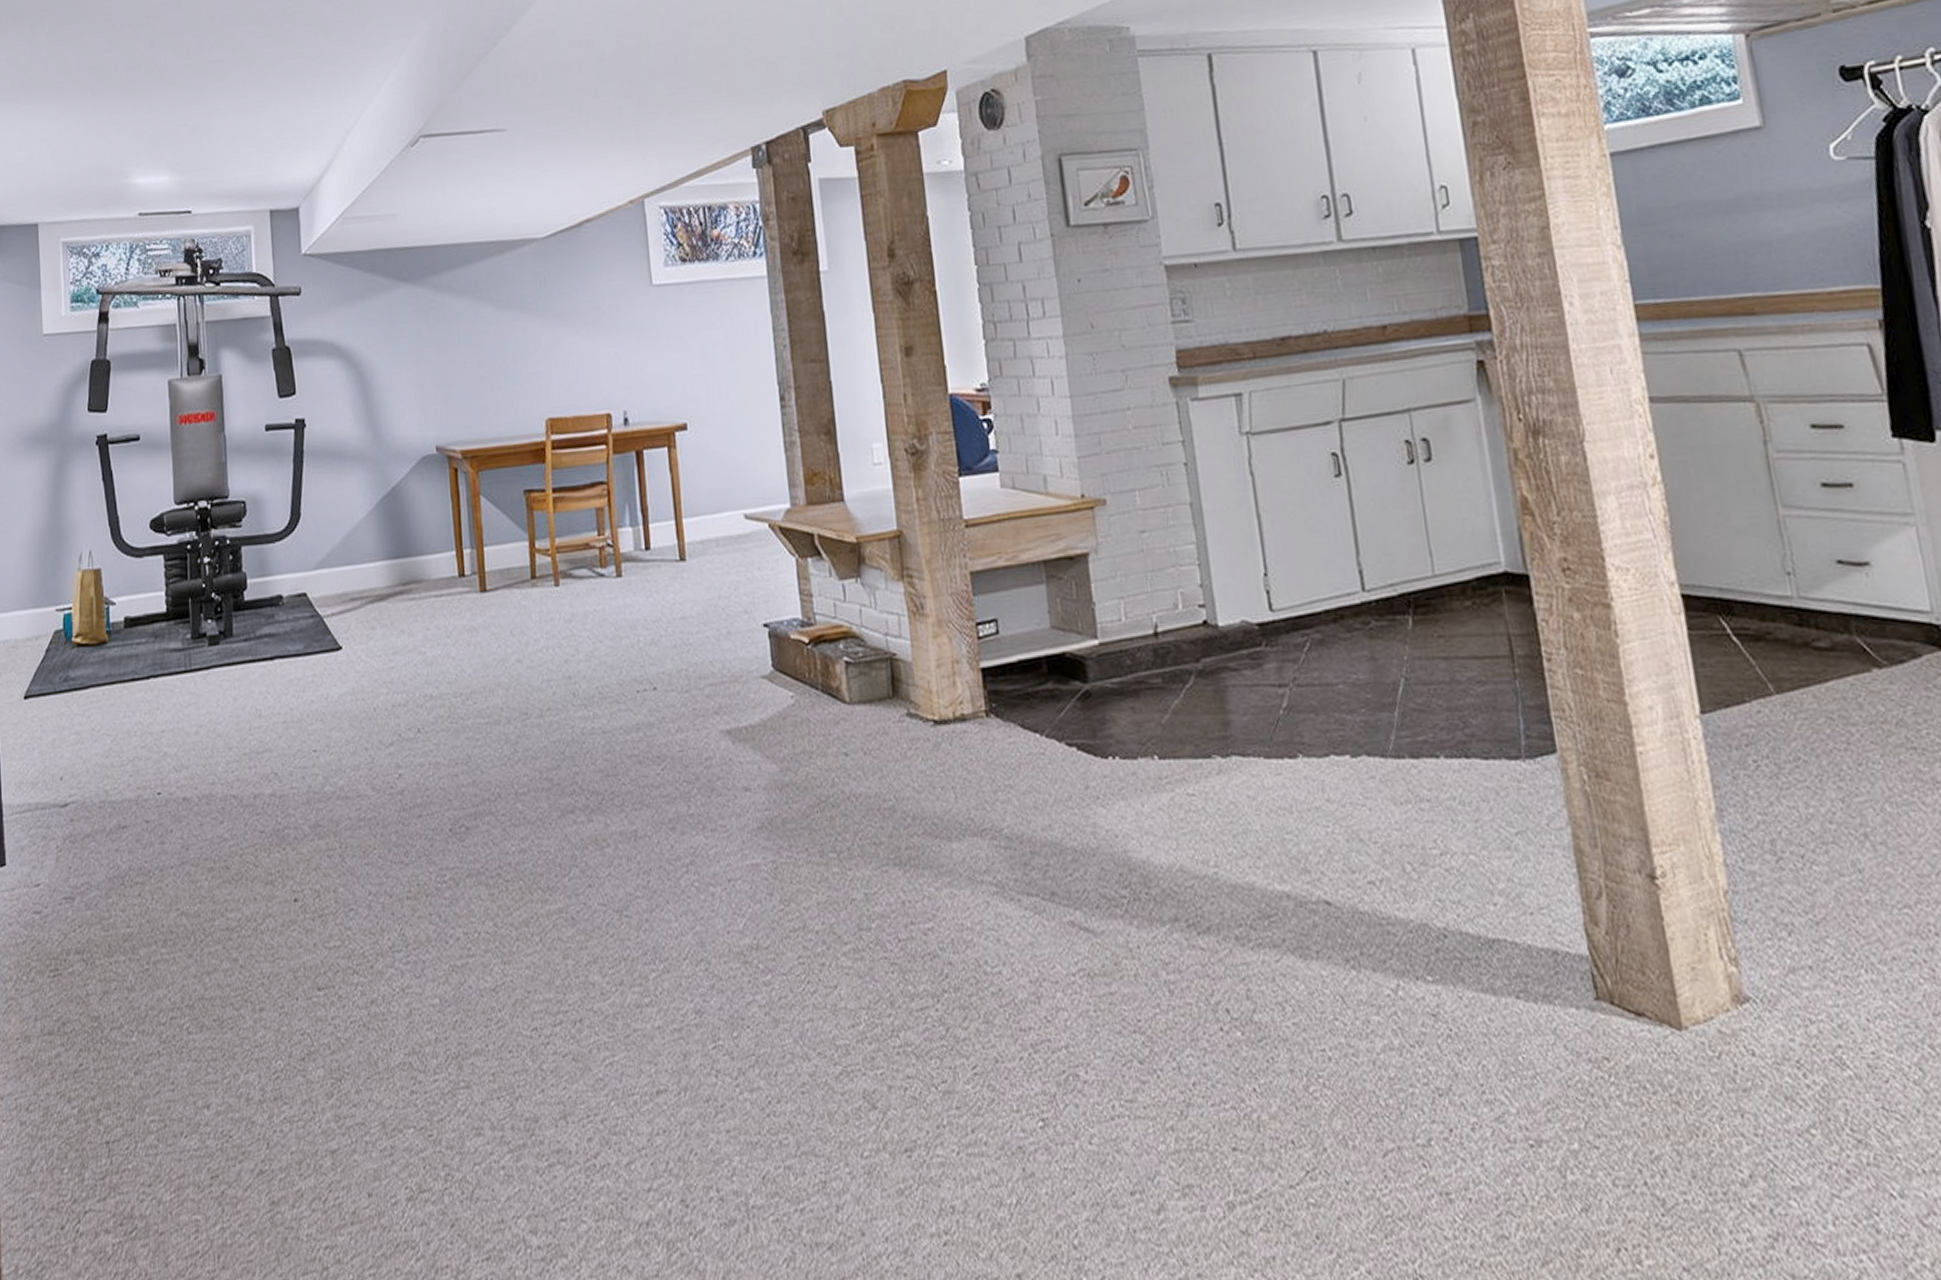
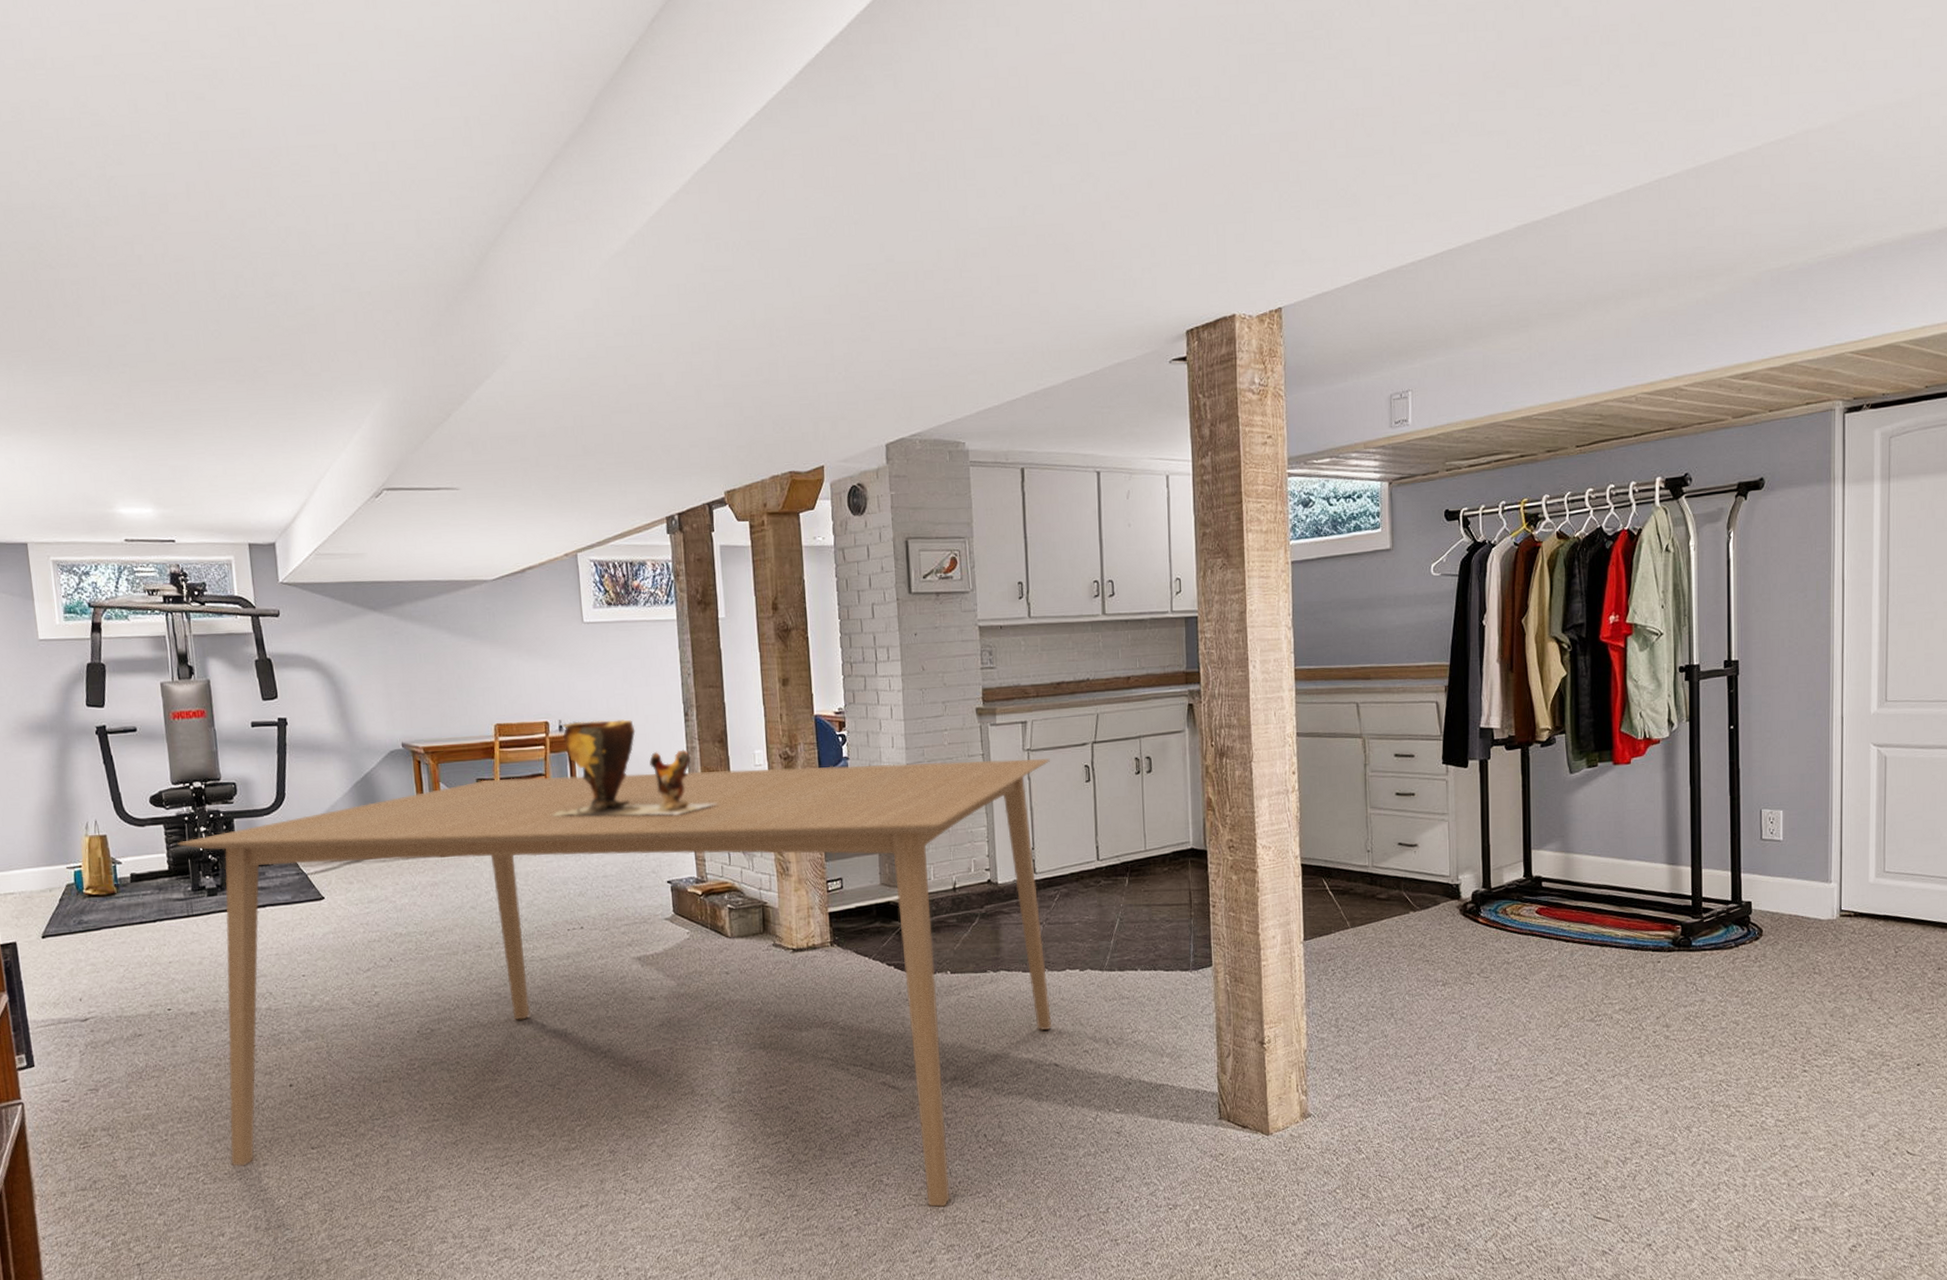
dining table: none [178,443,1315,1123] -> present [177,758,1051,1208]
clay pot: none [614,407,826,538] -> present [550,719,717,817]

